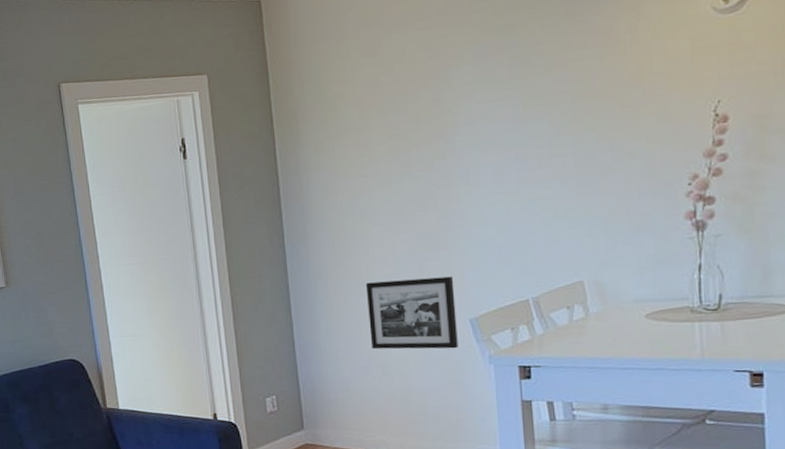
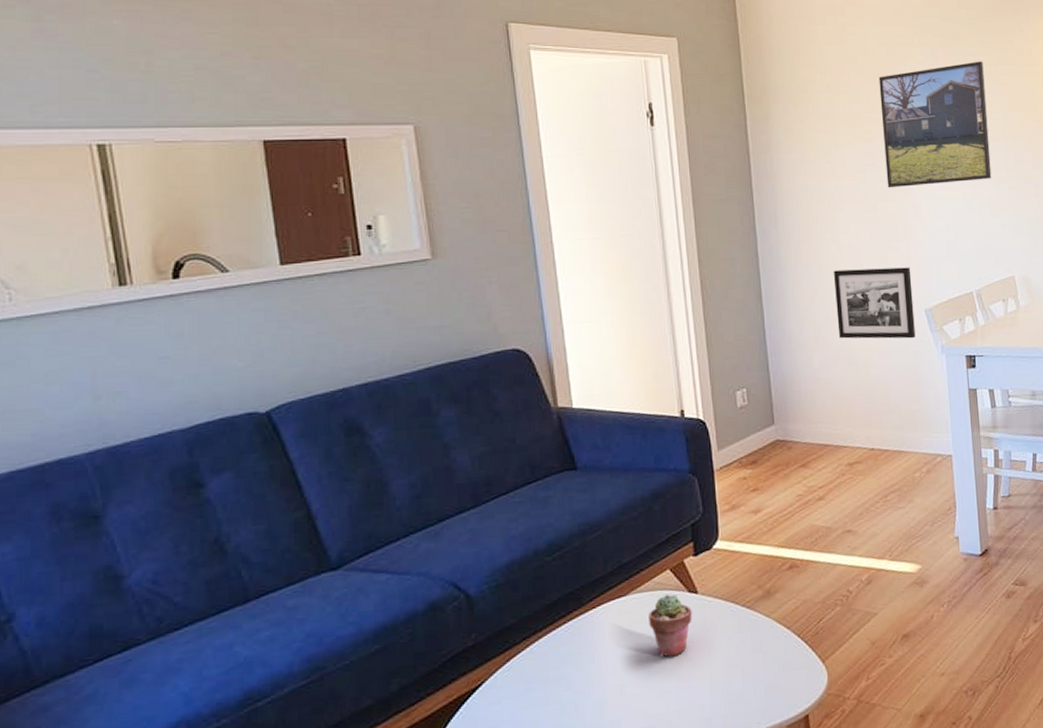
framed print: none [418,49,556,197] -> present [878,61,992,188]

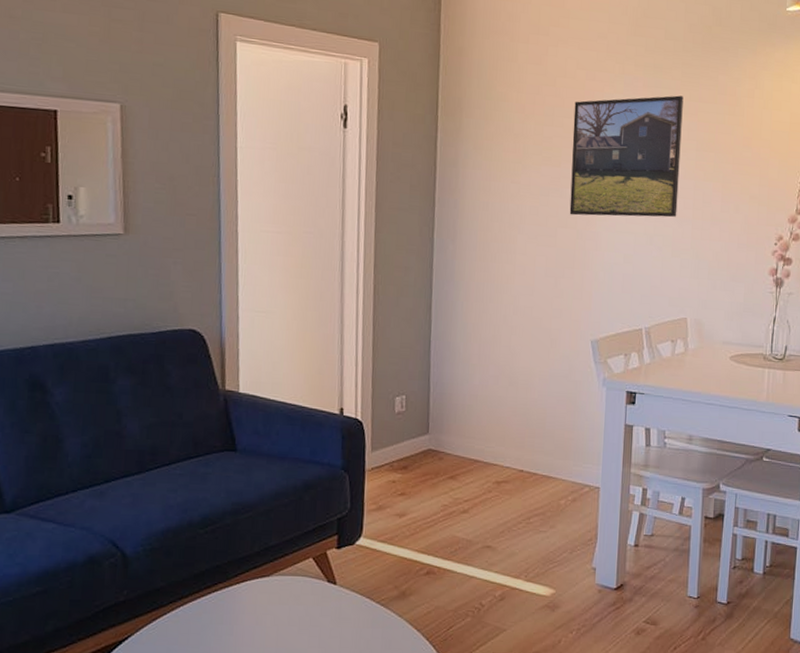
potted succulent: present [649,594,692,657] -> none [287,581,329,640]
picture frame: present [833,267,916,339] -> none [502,291,583,368]

